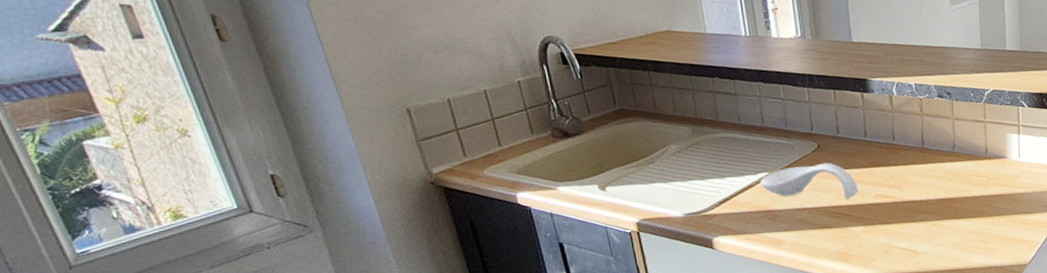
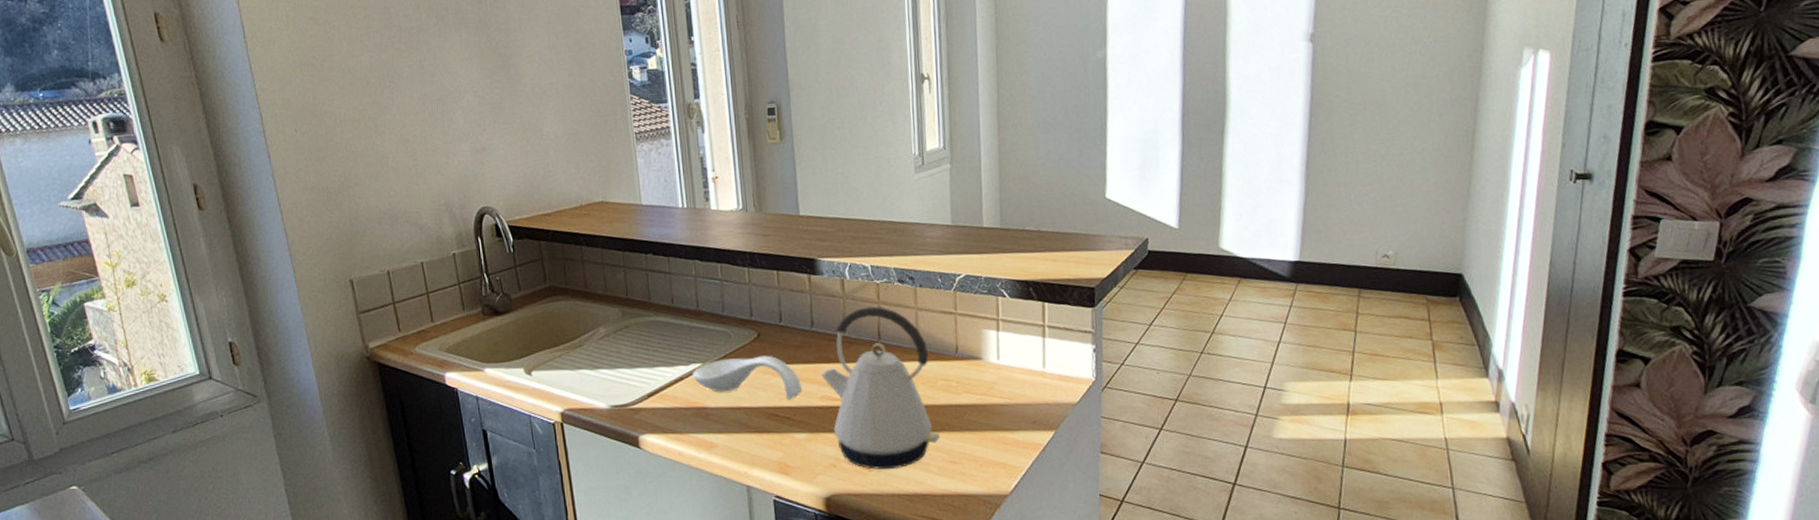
kettle: none [874,117,974,252] -> present [820,306,940,470]

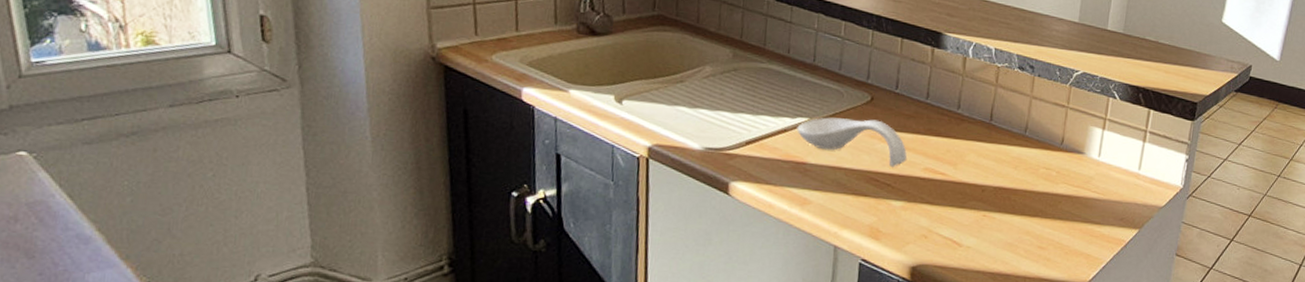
kettle: present [820,306,940,470] -> none [927,87,1036,247]

